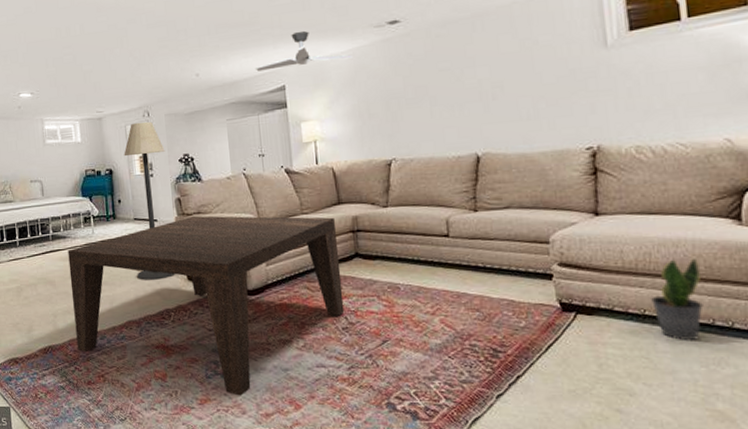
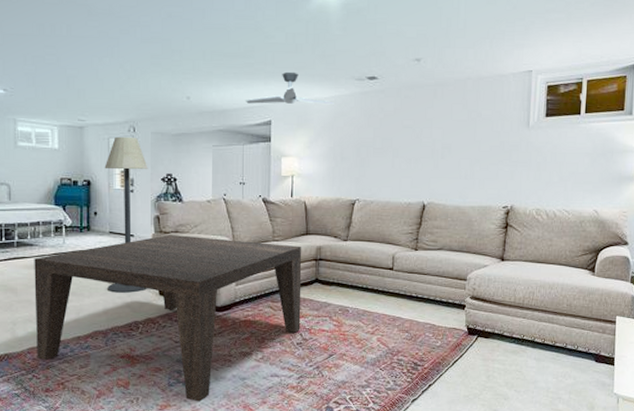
potted plant: present [651,258,703,342] -> none [529,298,563,360]

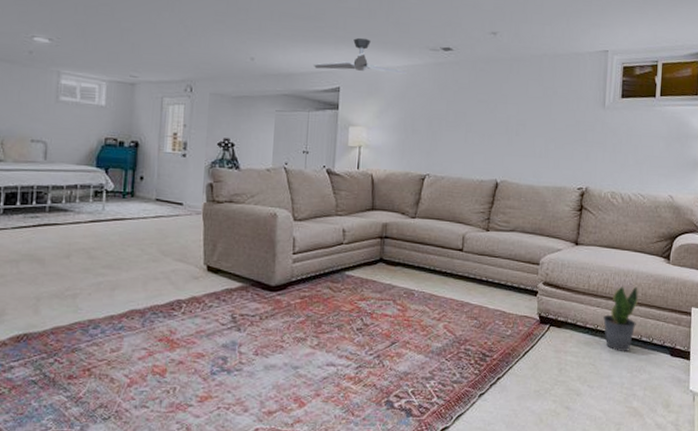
coffee table: present [34,235,302,402] -> none [61,205,366,393]
floor lamp: present [104,136,148,293] -> none [149,95,204,268]
potted plant: none [529,298,563,360] -> present [603,286,638,352]

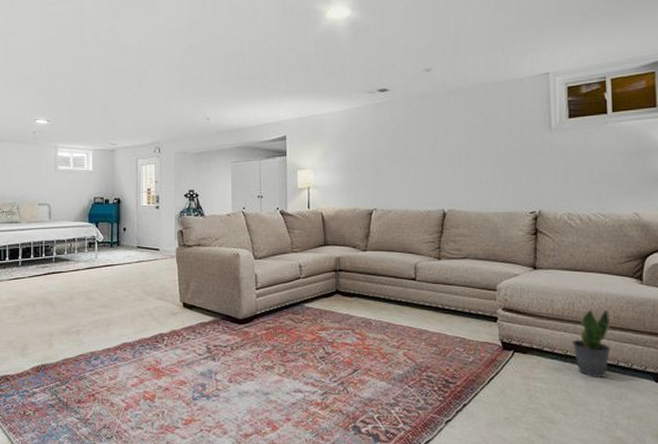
ceiling fan: present [313,37,407,74] -> none [260,89,347,121]

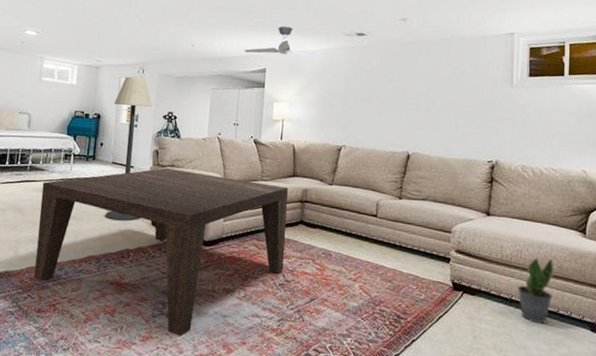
coffee table: none [69,248,323,417] -> present [34,168,288,337]
floor lamp: none [133,157,172,305] -> present [105,76,152,221]
ceiling fan: none [260,89,347,121] -> present [243,26,325,57]

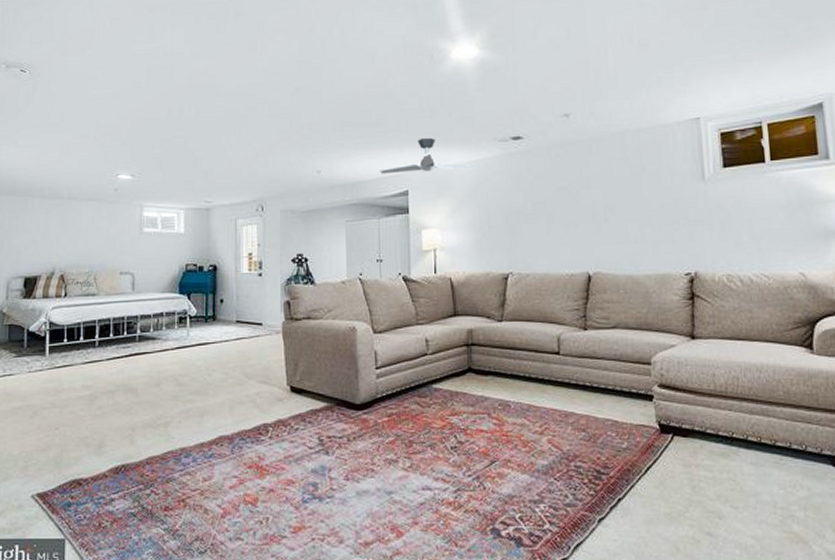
coffee table: present [34,168,288,337] -> none [155,322,454,523]
floor lamp: present [105,76,152,221] -> none [231,216,277,390]
potted plant: present [518,257,553,324] -> none [738,383,782,464]

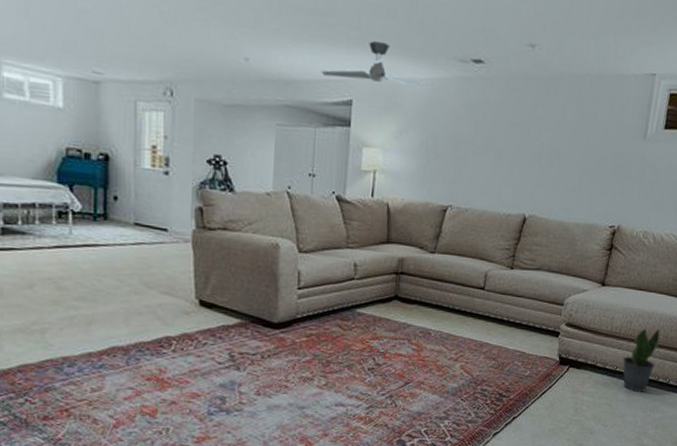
potted plant: none [738,383,782,464] -> present [623,328,660,393]

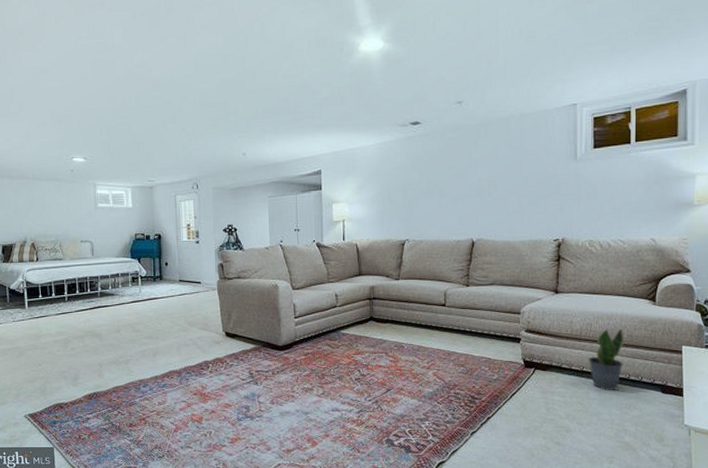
ceiling fan: present [320,40,431,89] -> none [296,123,380,156]

